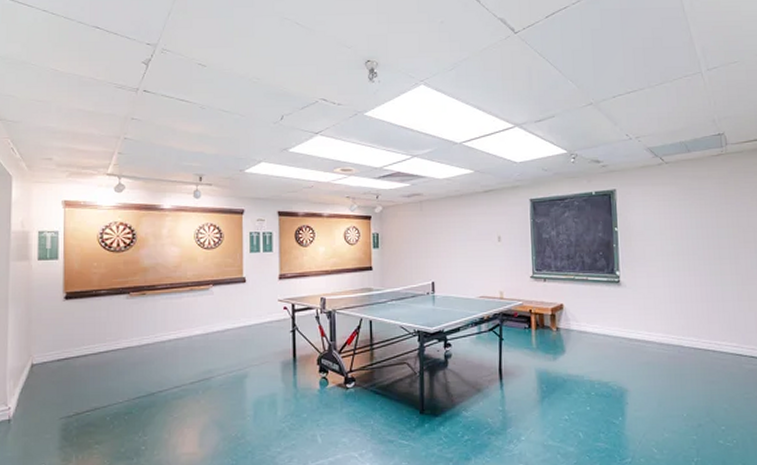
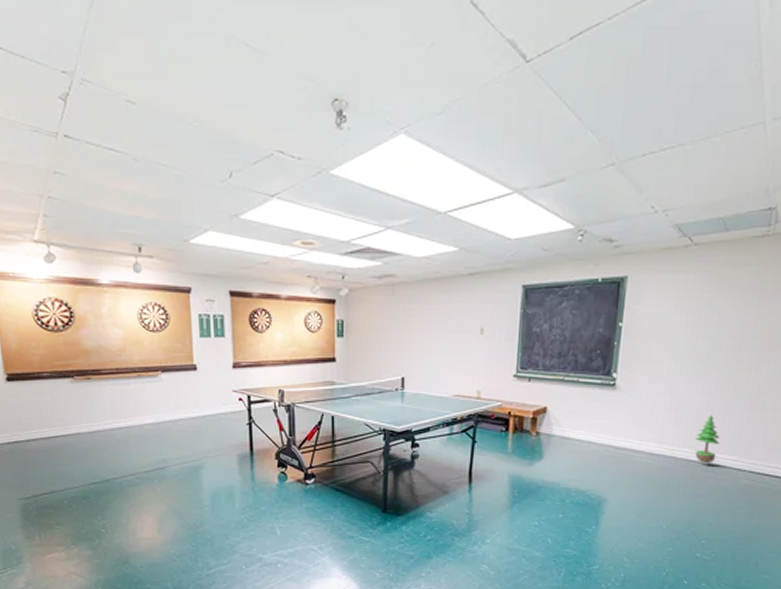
potted tree: none [697,305,719,352] -> present [695,415,720,465]

